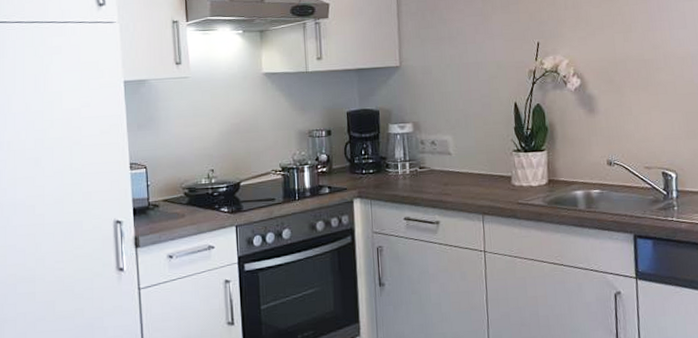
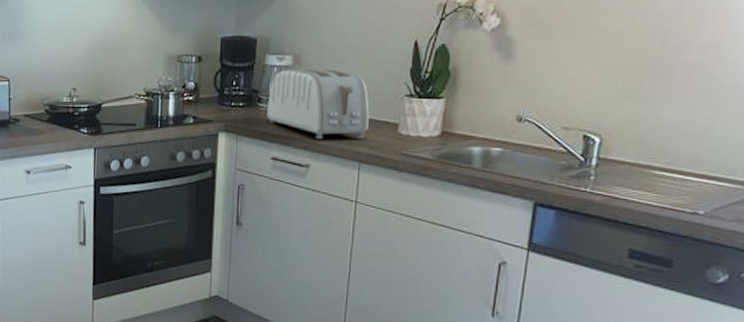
toaster: none [395,132,486,197] -> present [267,69,369,140]

